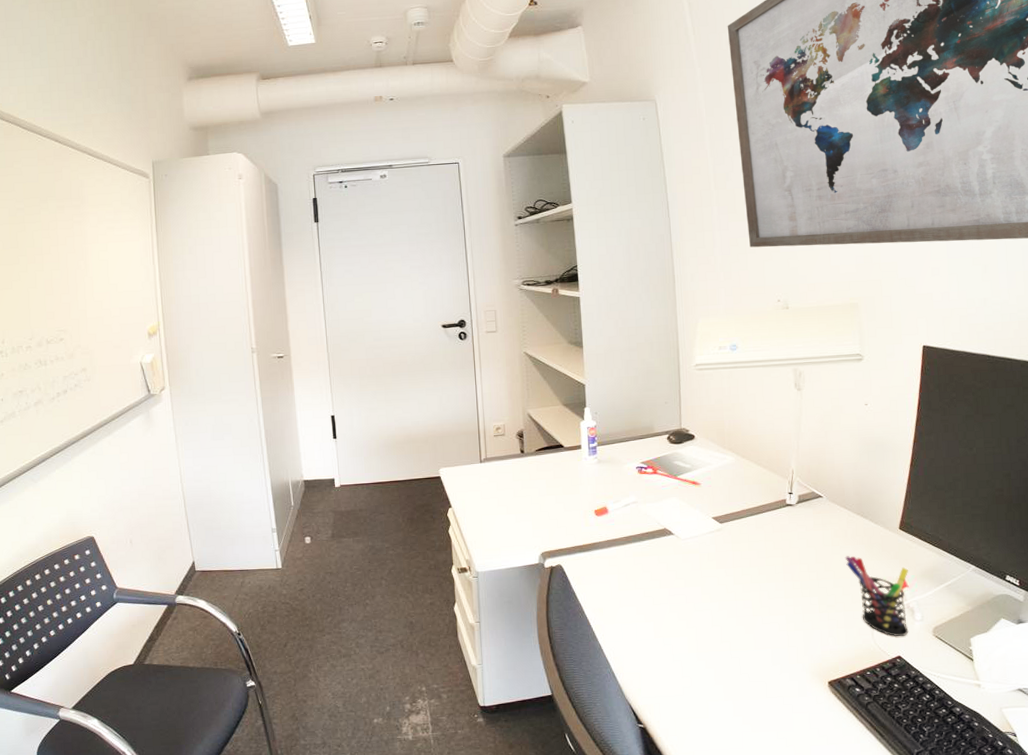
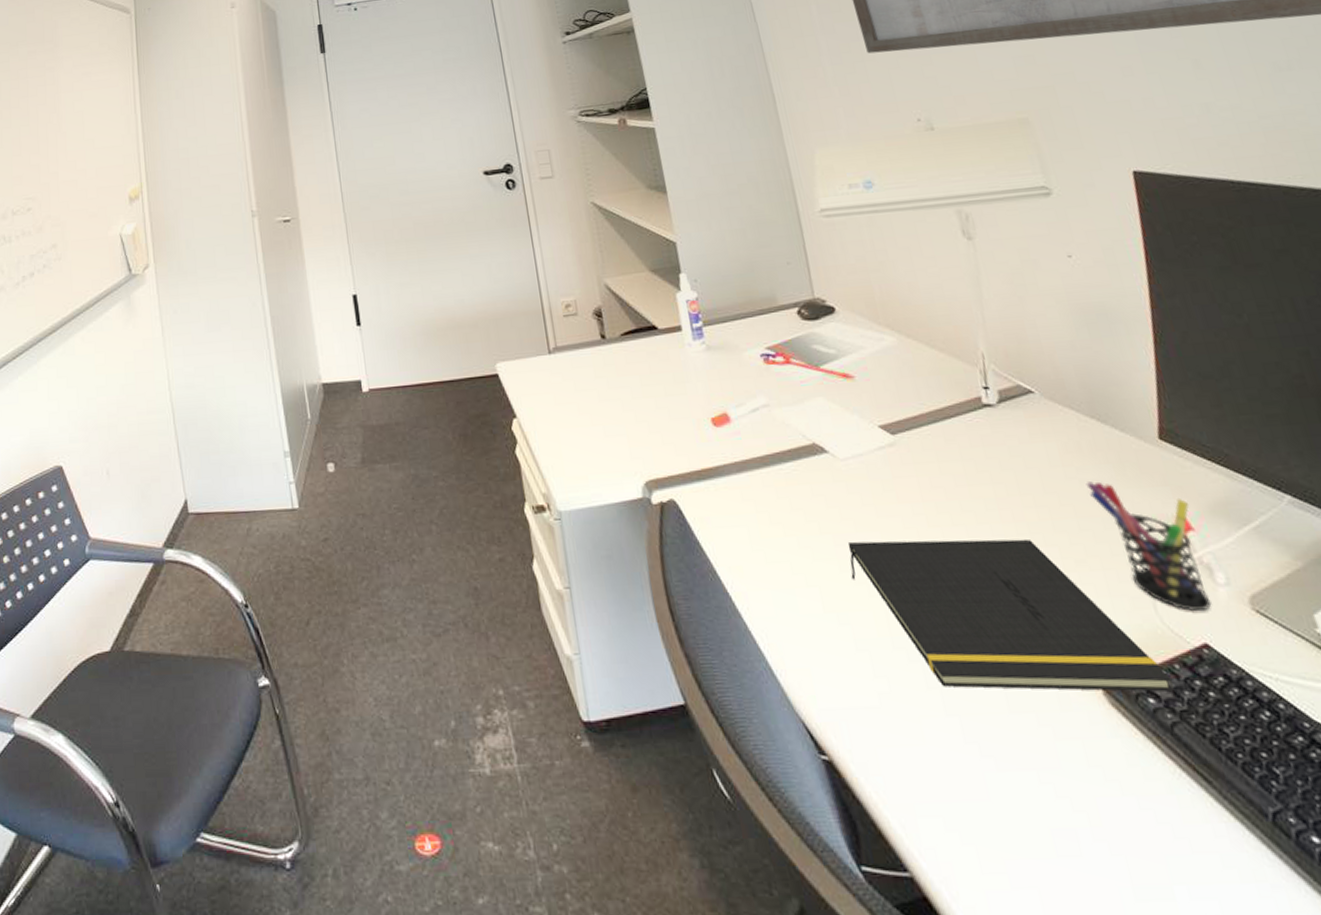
notepad: none [677,592,874,685] -> present [848,539,1174,692]

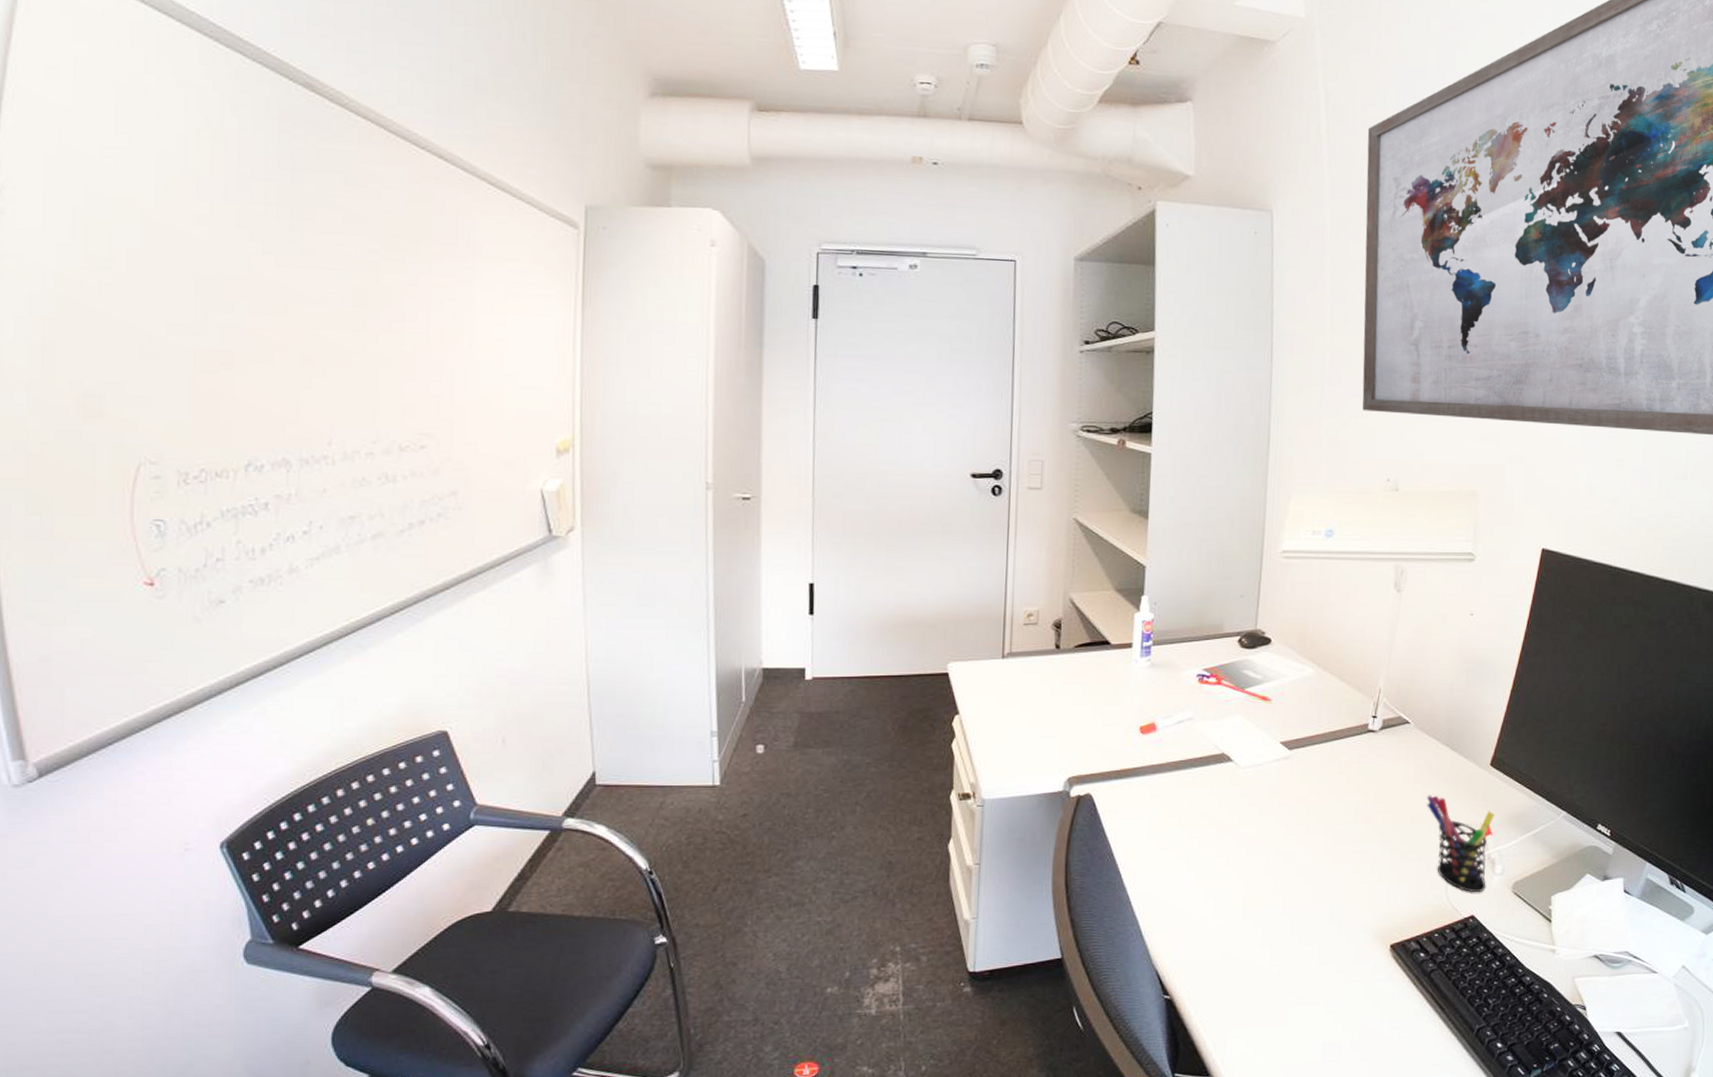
notepad: present [848,539,1174,692] -> none [1225,833,1442,949]

